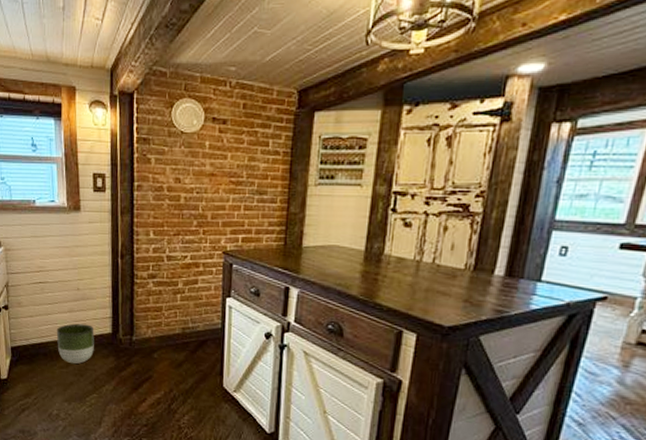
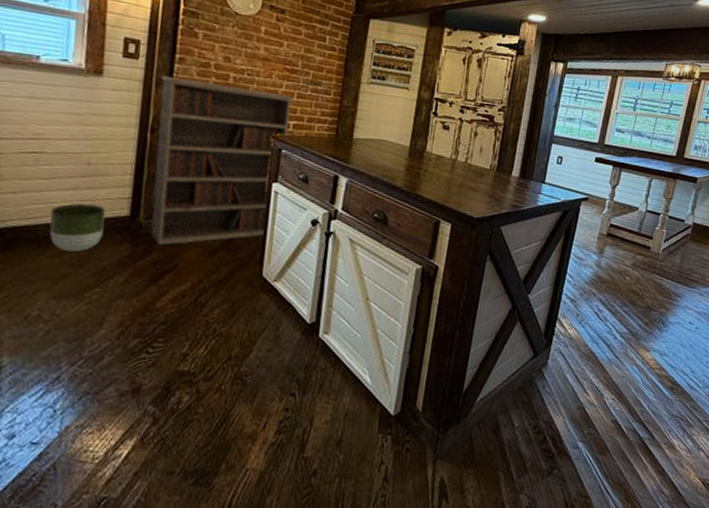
bookshelf: none [124,203,240,359] -> present [150,75,293,246]

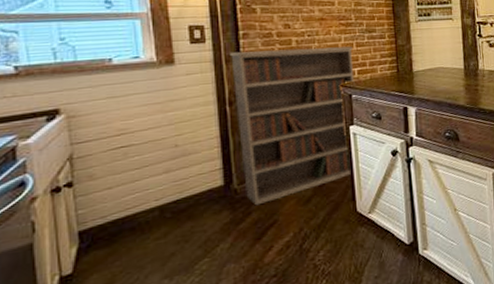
planter: present [49,203,106,252] -> none [147,181,202,231]

